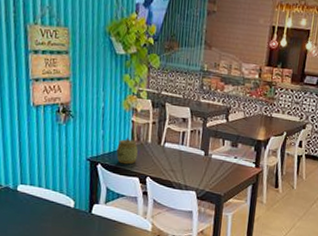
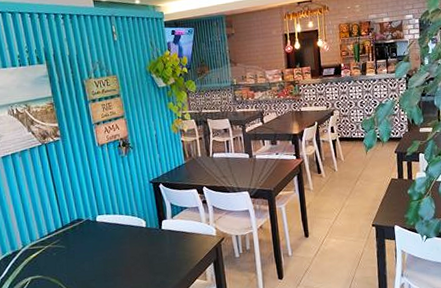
jar: present [116,137,138,165] -> none [173,155,192,180]

